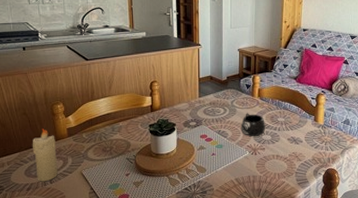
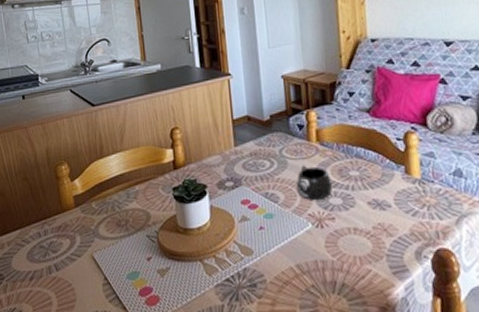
candle: present [32,129,58,182] -> none [34,197,65,269]

